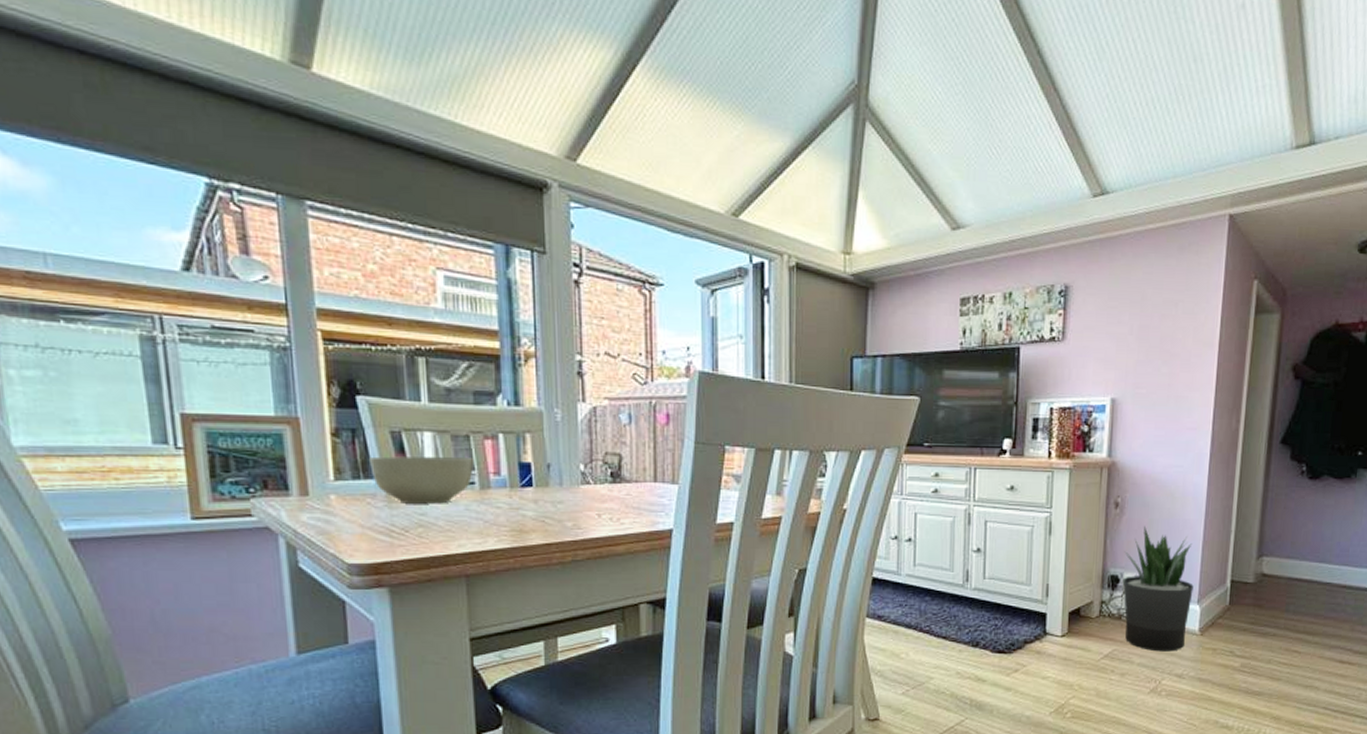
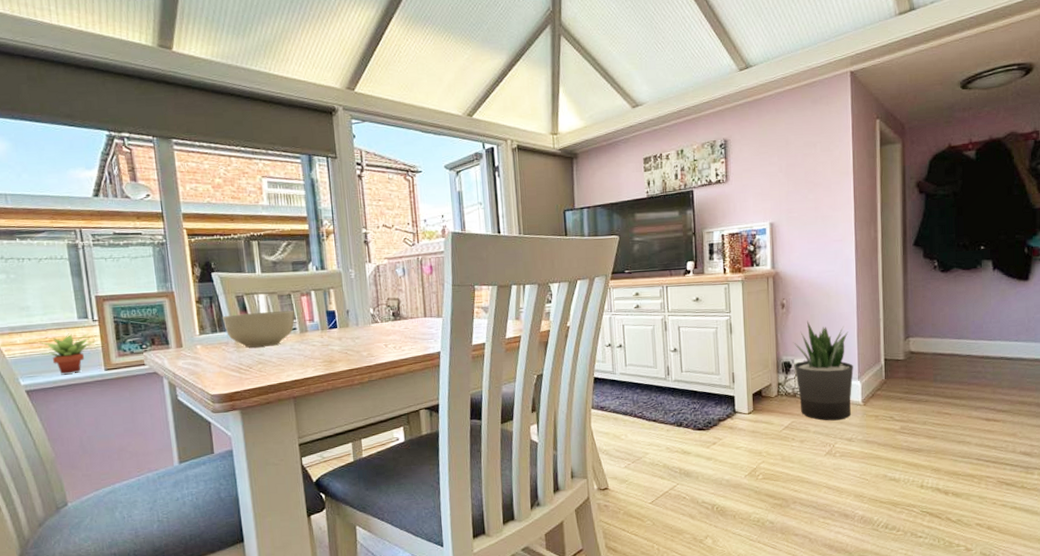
succulent plant: none [92,463,180,520] -> present [39,333,96,374]

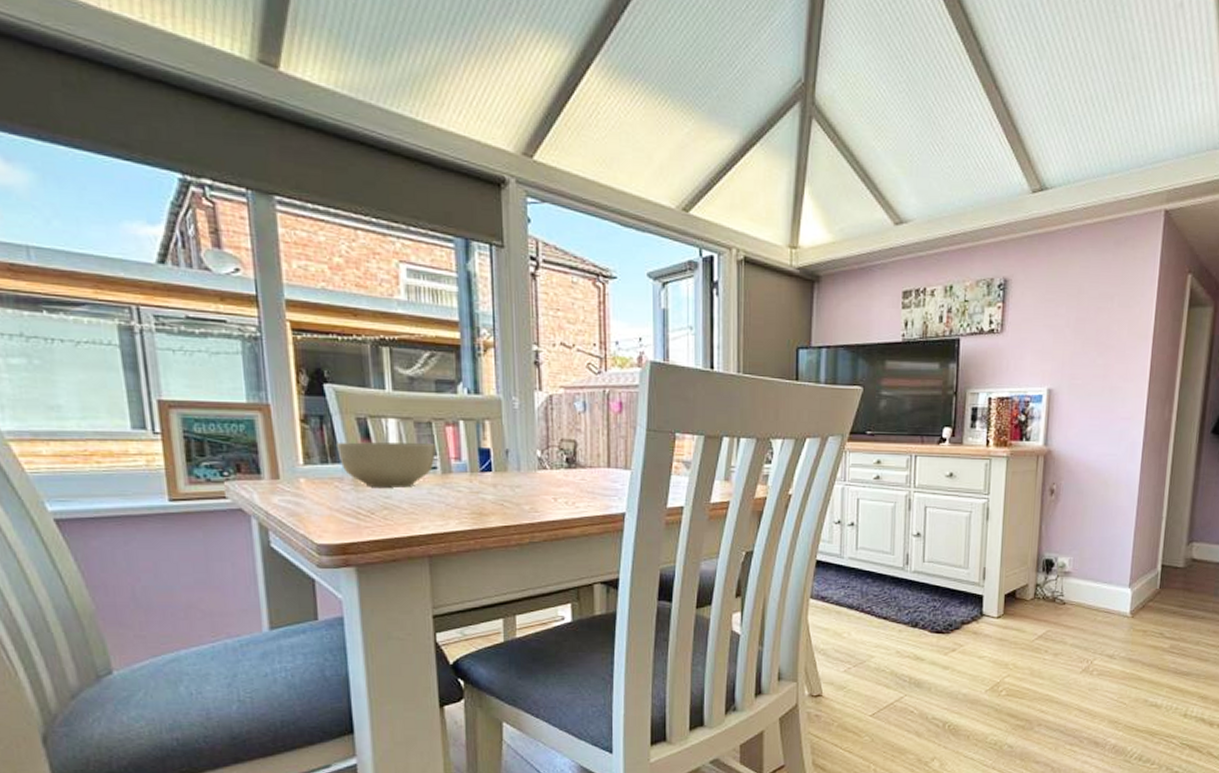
succulent plant: present [39,333,96,374] -> none [75,447,157,501]
planter: present [793,320,854,421] -> none [1057,511,1125,633]

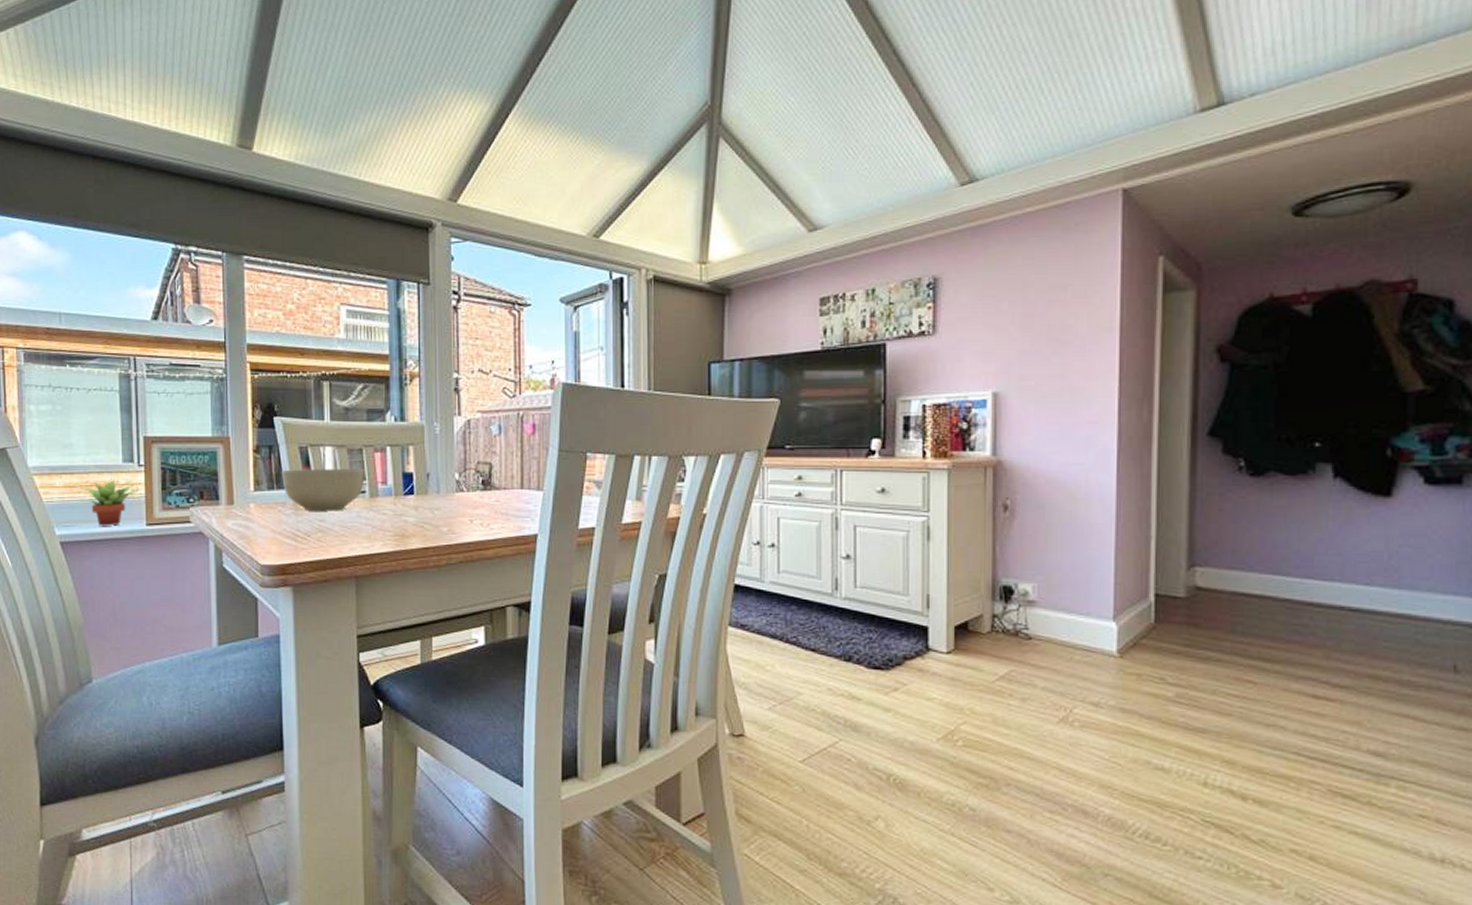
succulent plant: none [75,447,157,501] -> present [80,478,140,526]

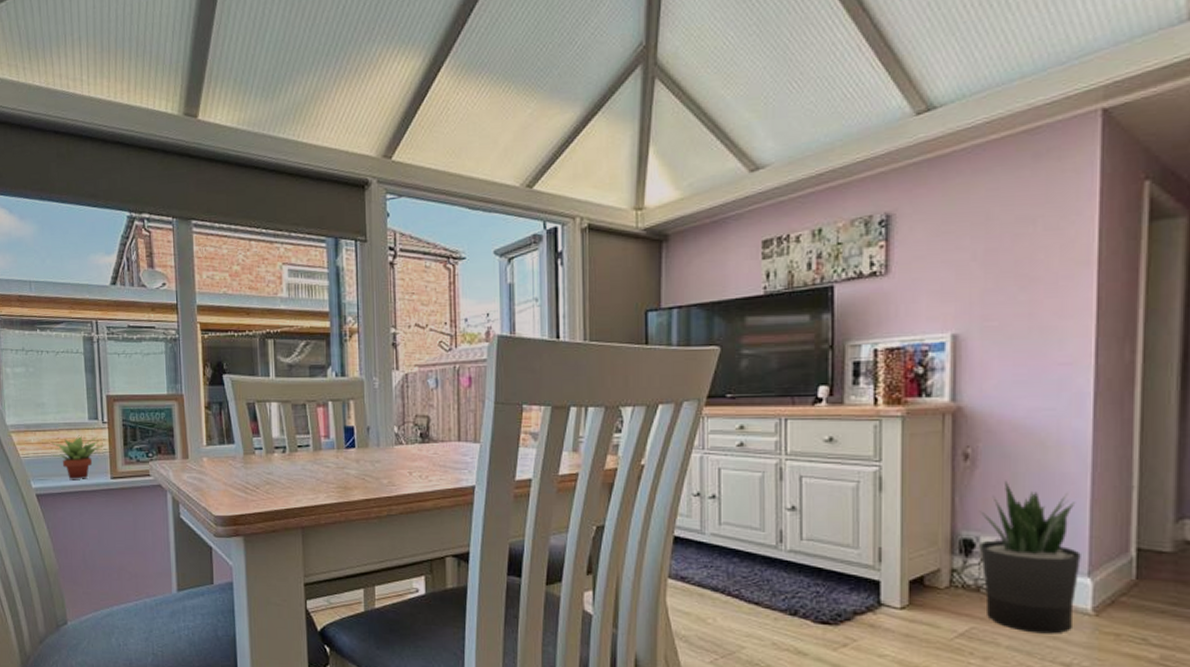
bowl: present [282,469,366,511] -> none [232,424,310,464]
planter: none [1017,530,1107,675] -> present [979,480,1081,634]

